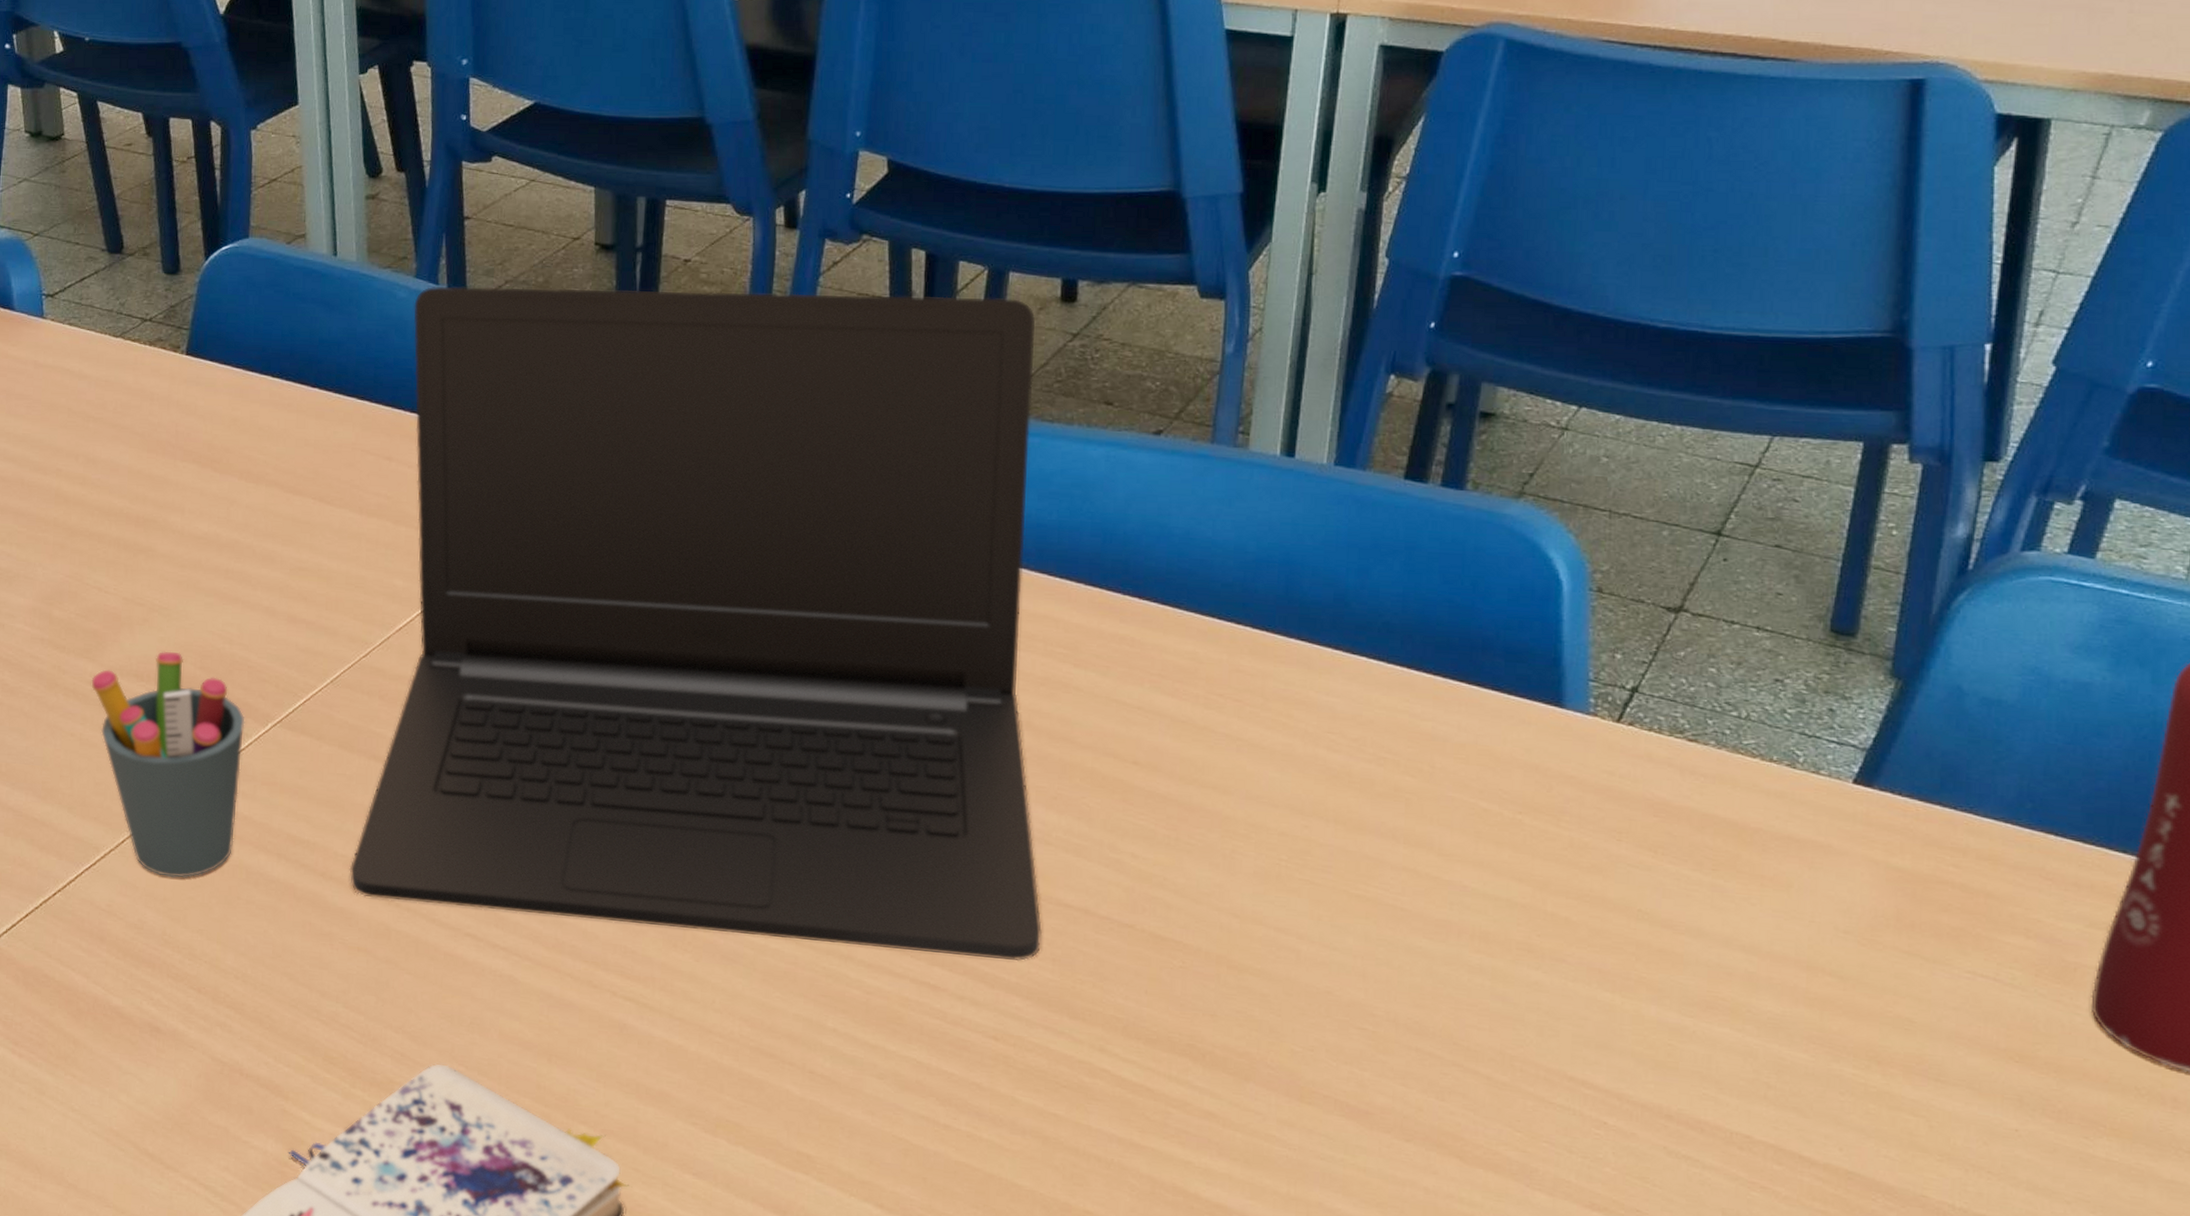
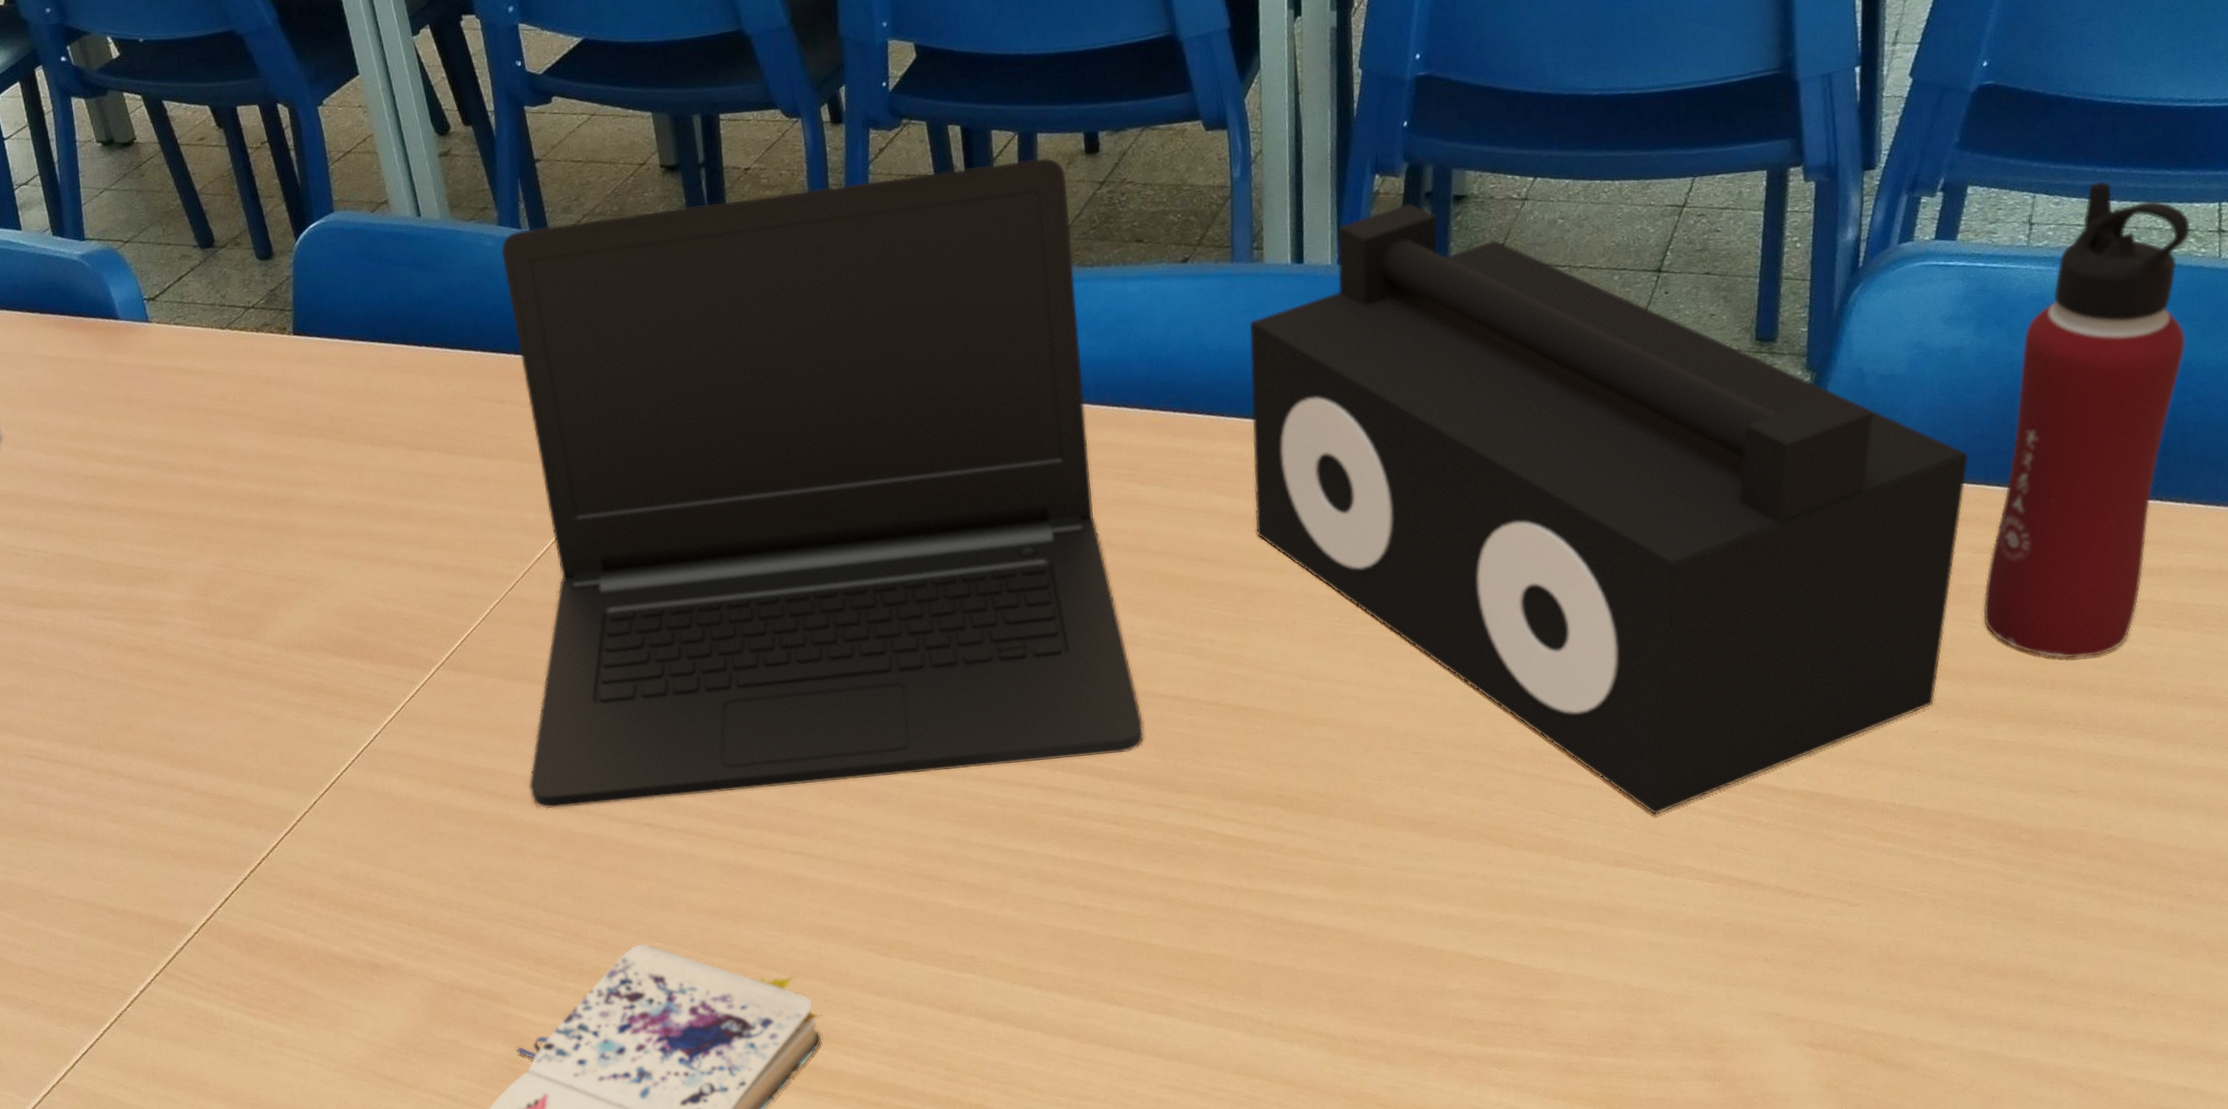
pen holder: present [91,651,245,878] -> none [258,617,419,827]
speaker: none [1201,411,2089,1160] -> present [1249,202,1969,816]

